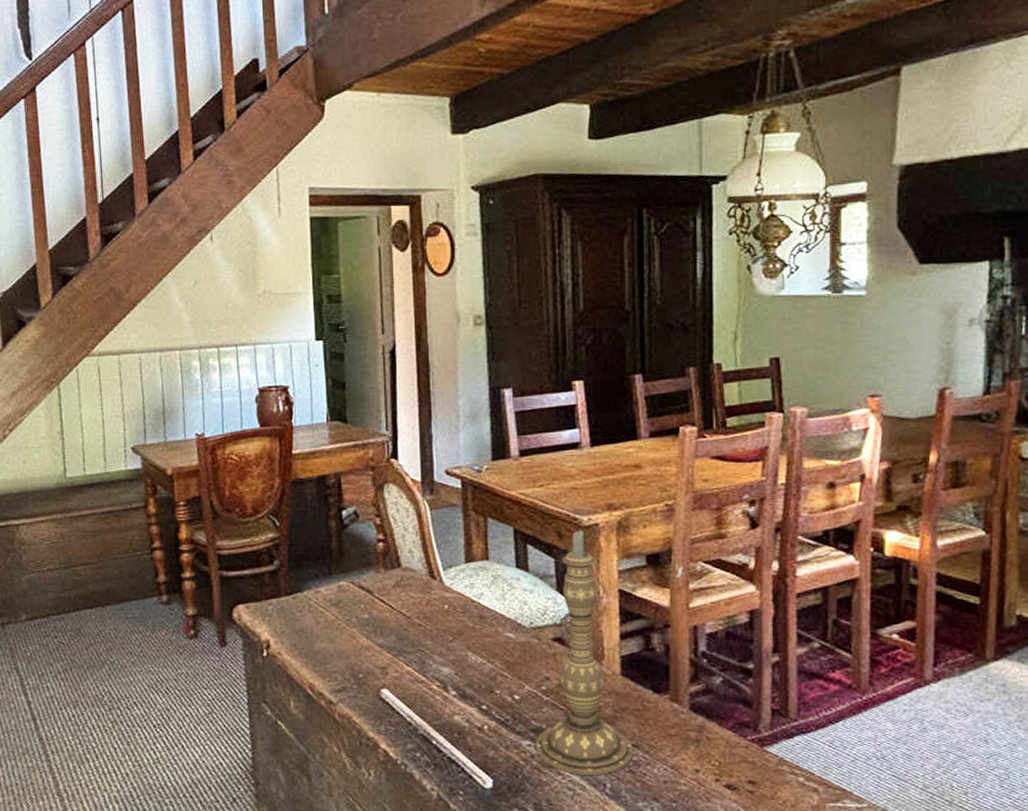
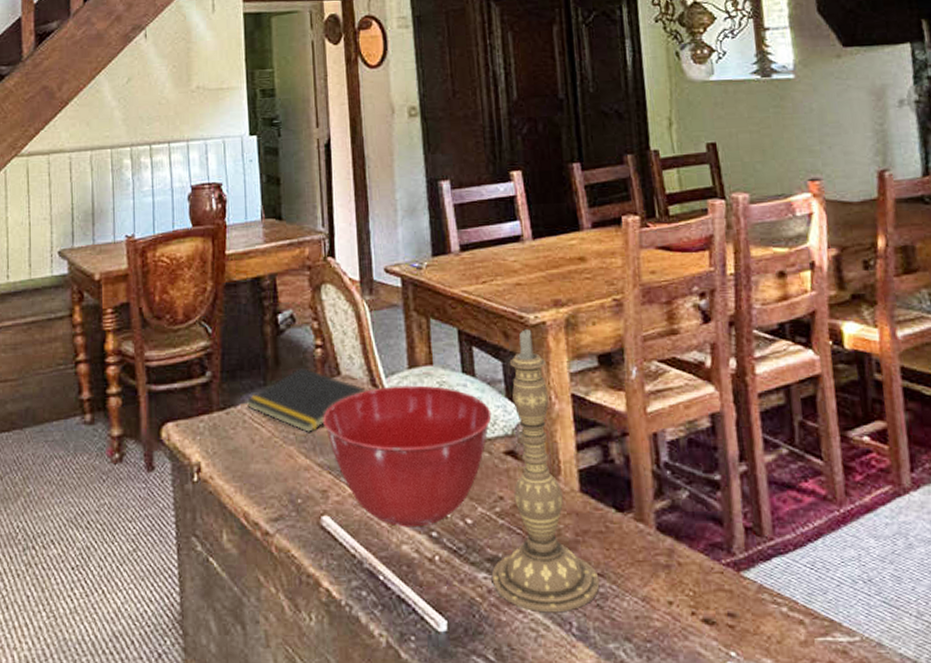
notepad: none [311,559,424,618] -> present [246,367,365,433]
mixing bowl: none [383,578,542,701] -> present [323,385,492,527]

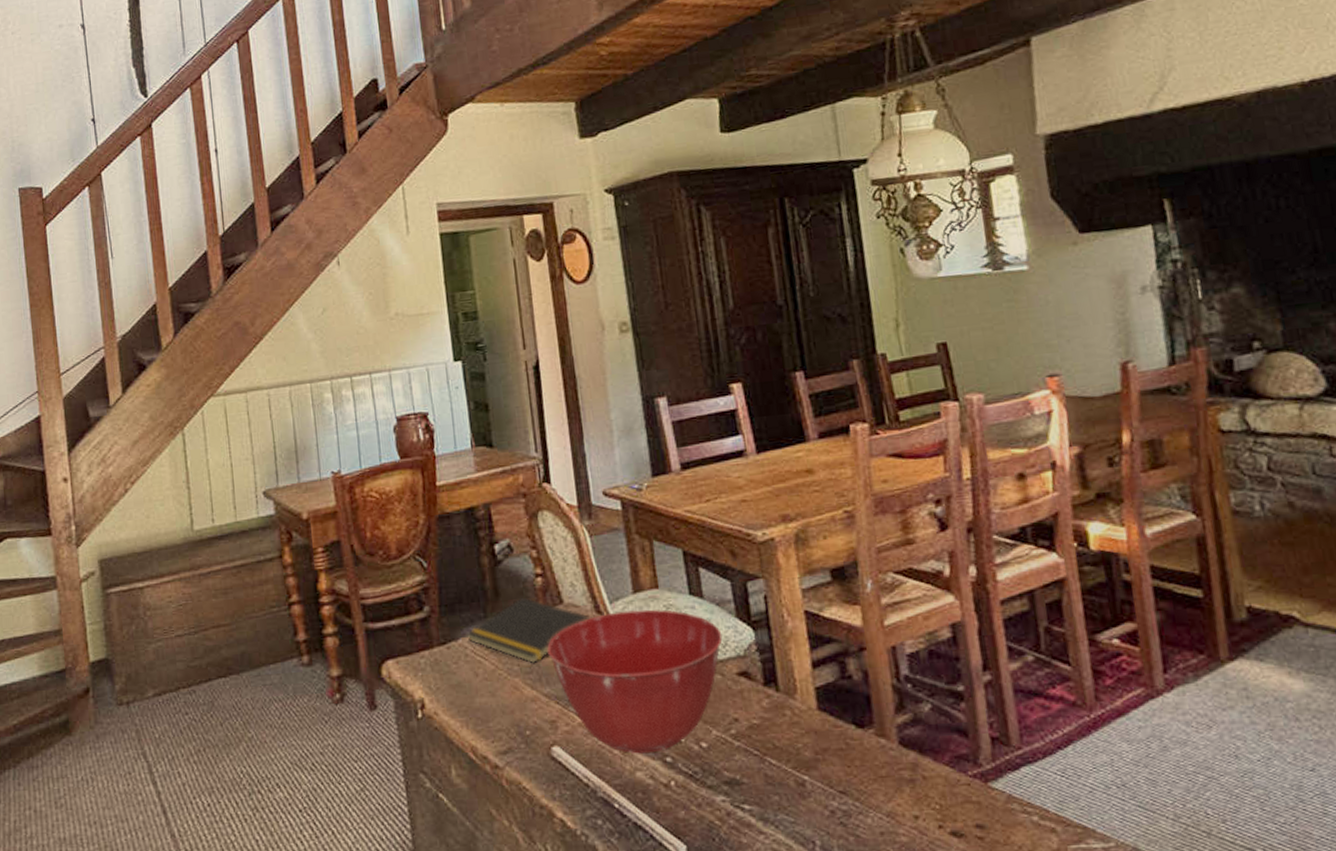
candlestick: present [492,326,600,613] -> none [730,544,843,833]

